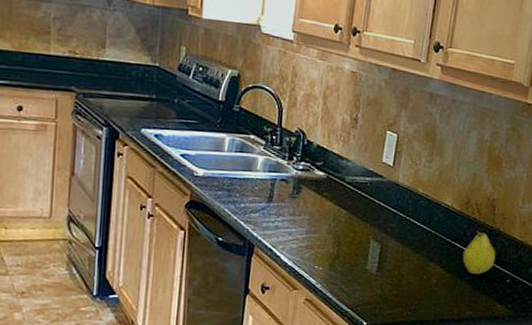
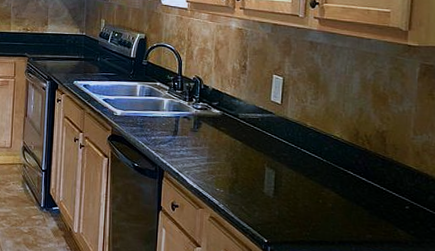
fruit: present [462,231,496,275] -> none [356,160,391,201]

